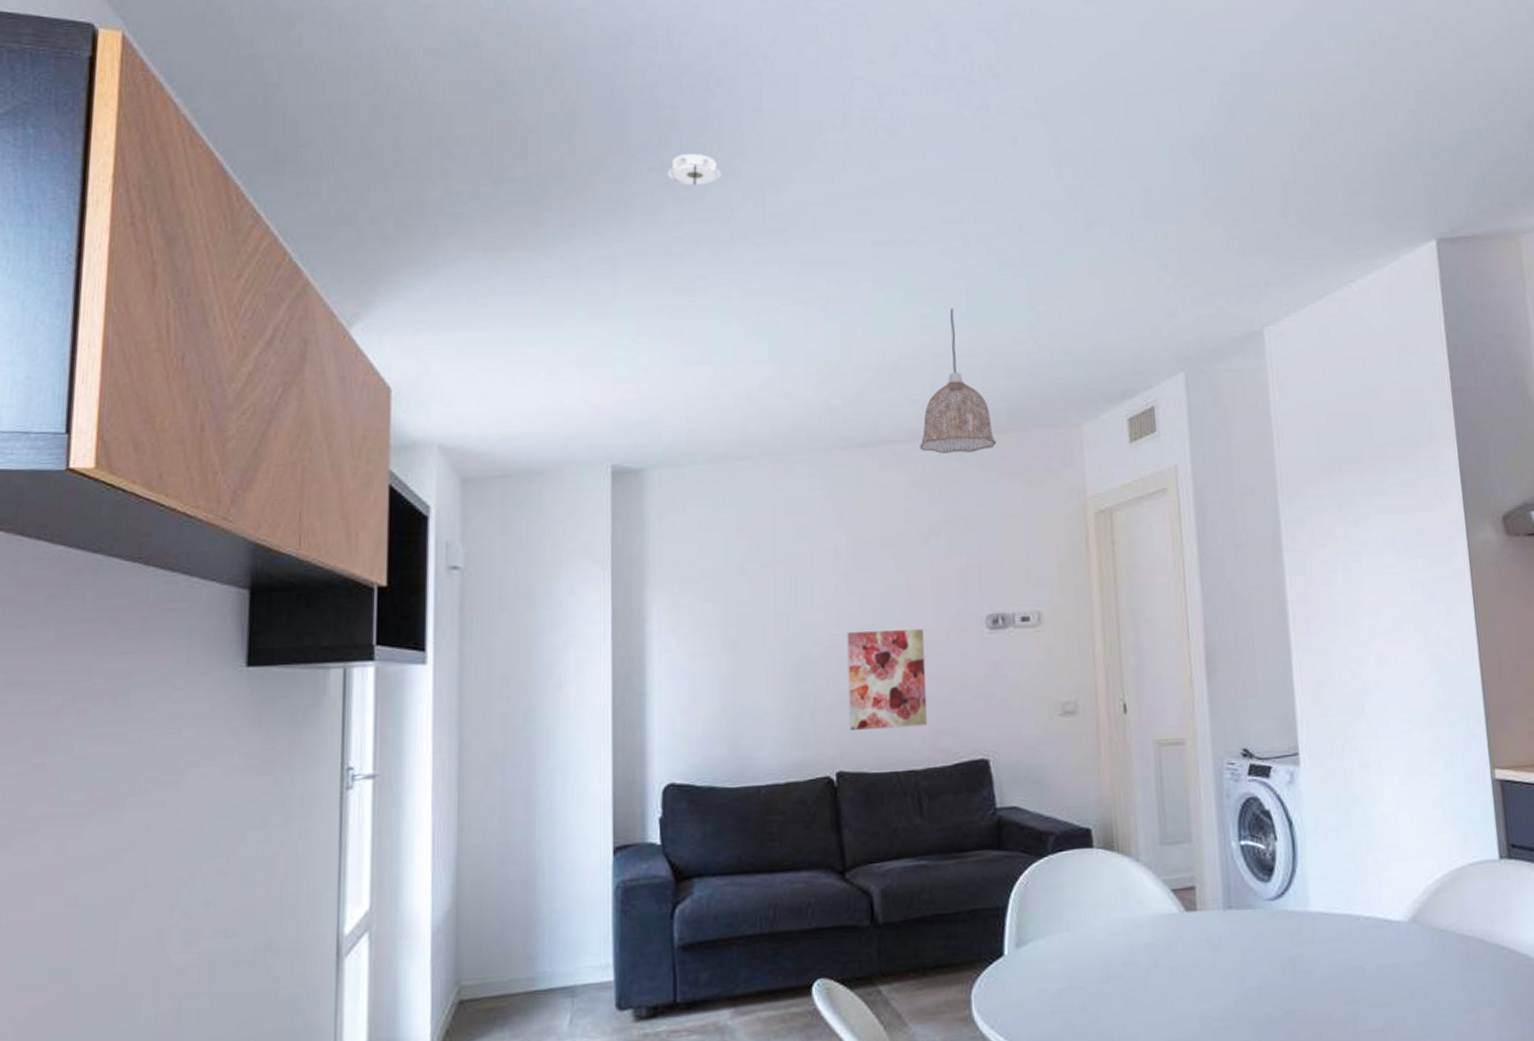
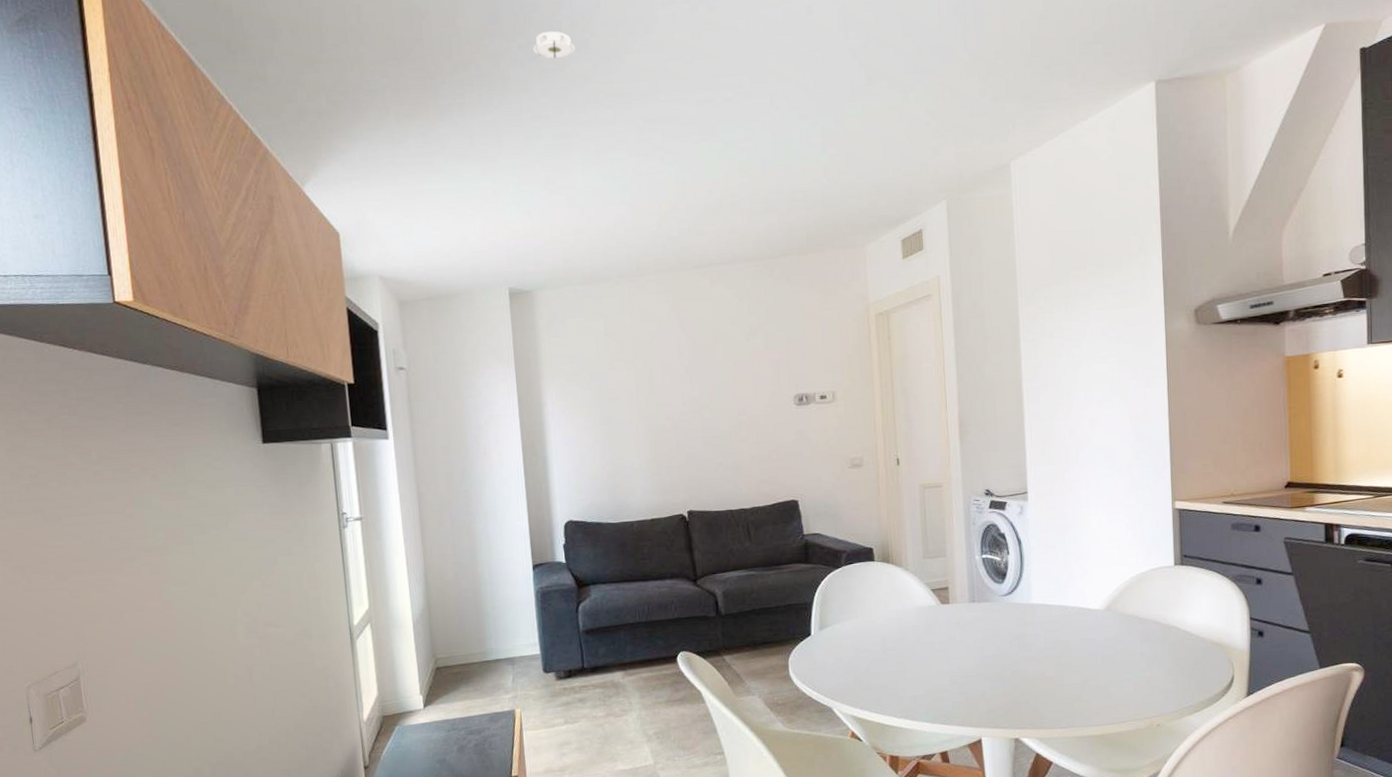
wall art: present [847,629,928,730] -> none [691,406,753,481]
pendant lamp: present [920,309,996,453] -> none [740,155,799,272]

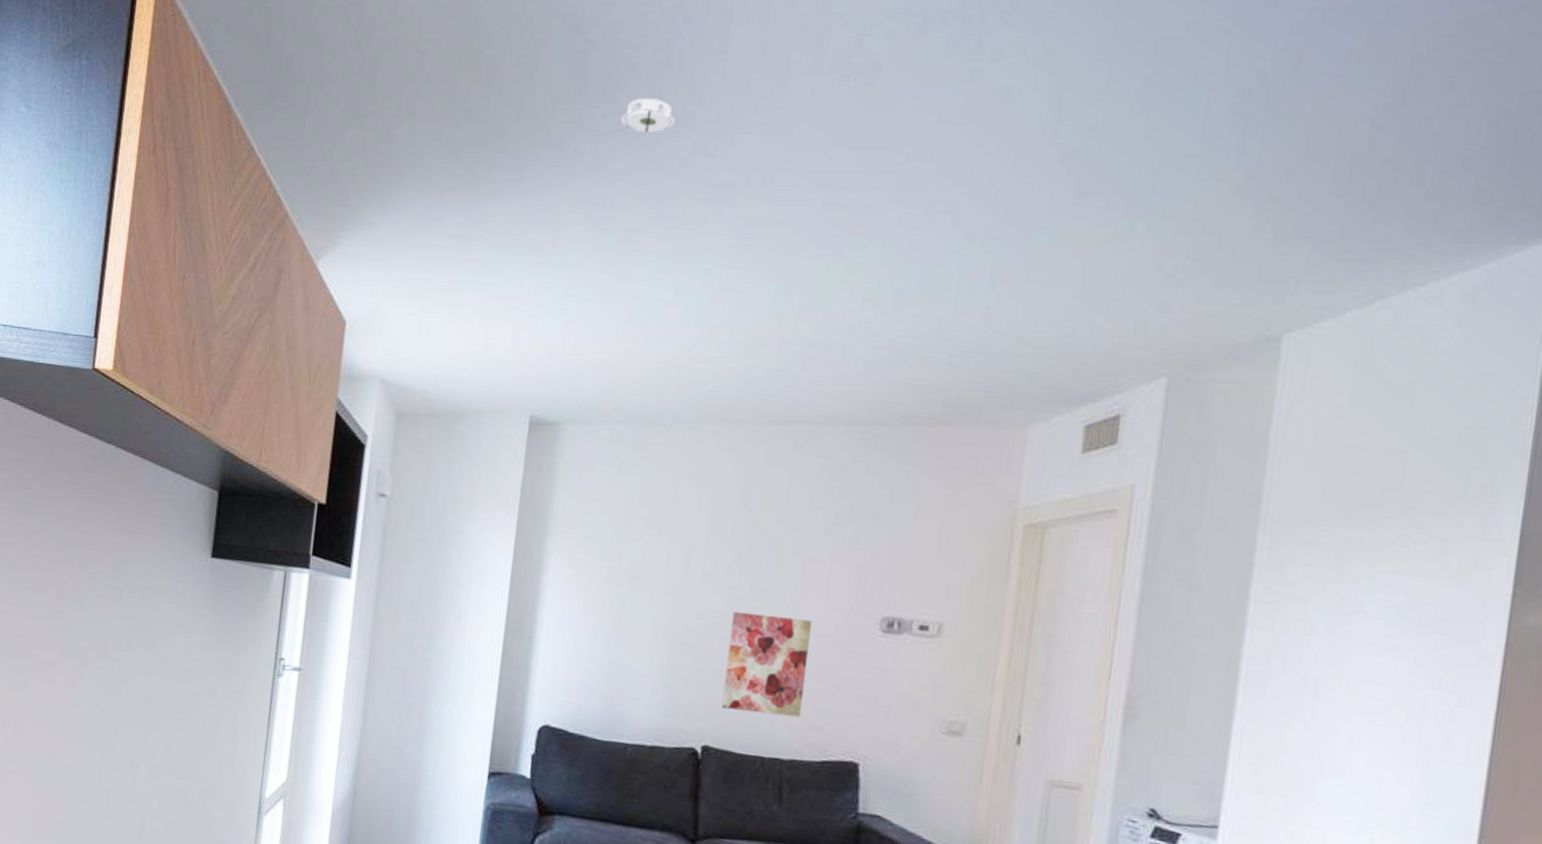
wall art: none [691,406,753,481] -> present [721,611,813,718]

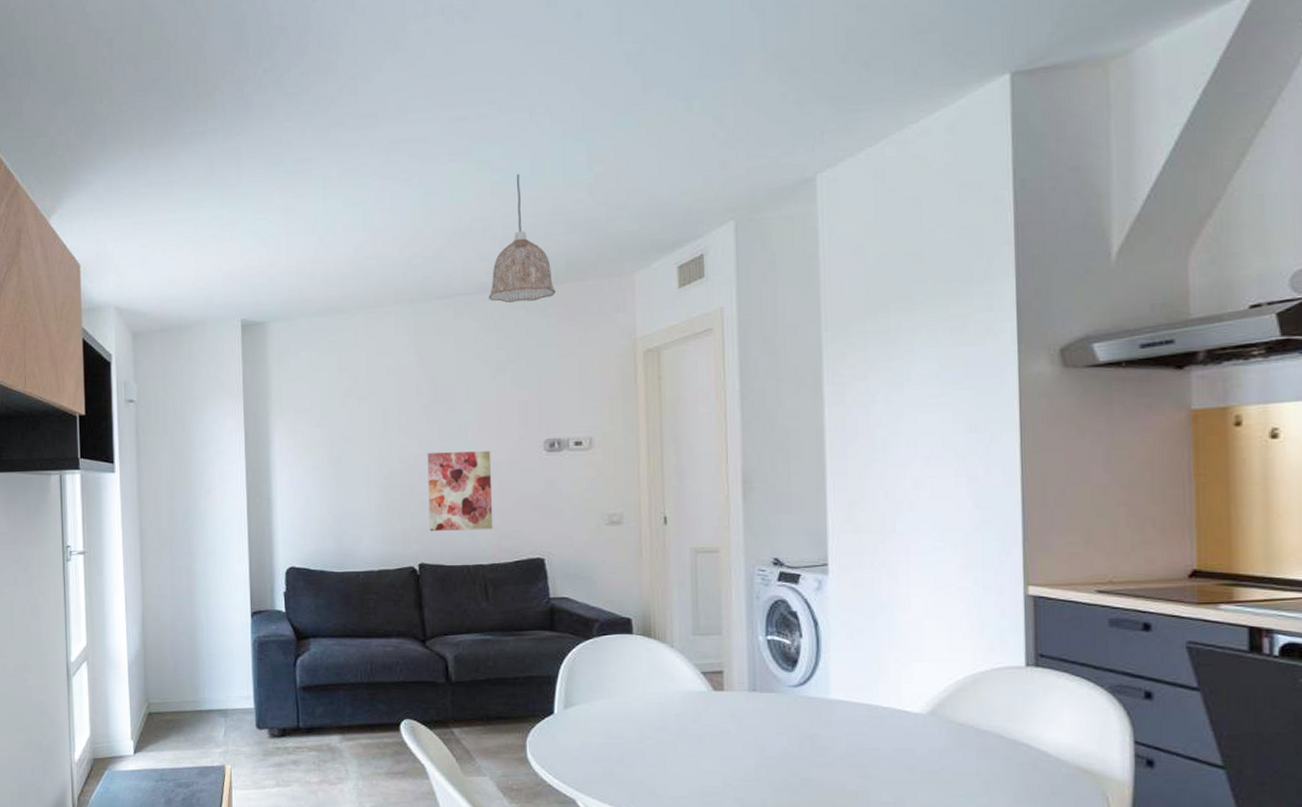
smoke detector: present [617,97,676,133] -> none [276,53,322,83]
pendant lamp: none [839,284,925,444] -> present [489,174,556,303]

